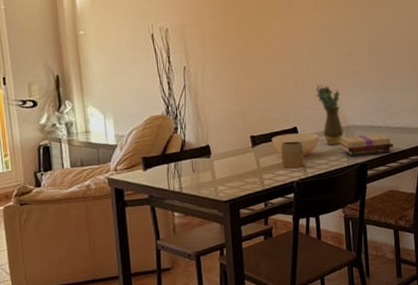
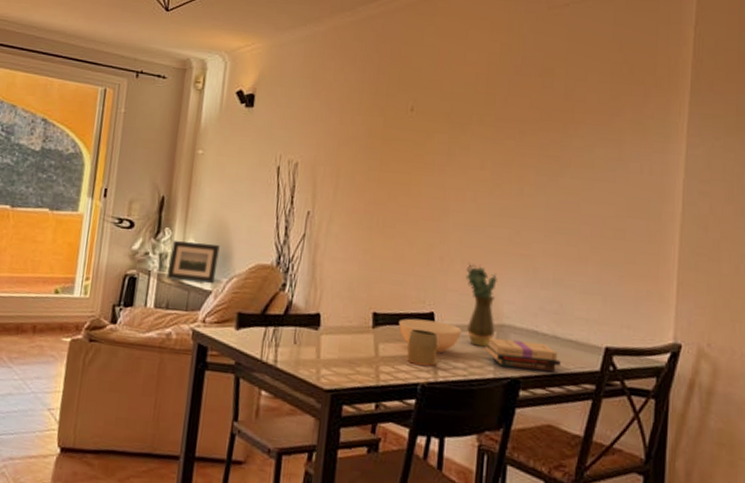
picture frame: none [74,106,118,143] -> present [166,240,220,284]

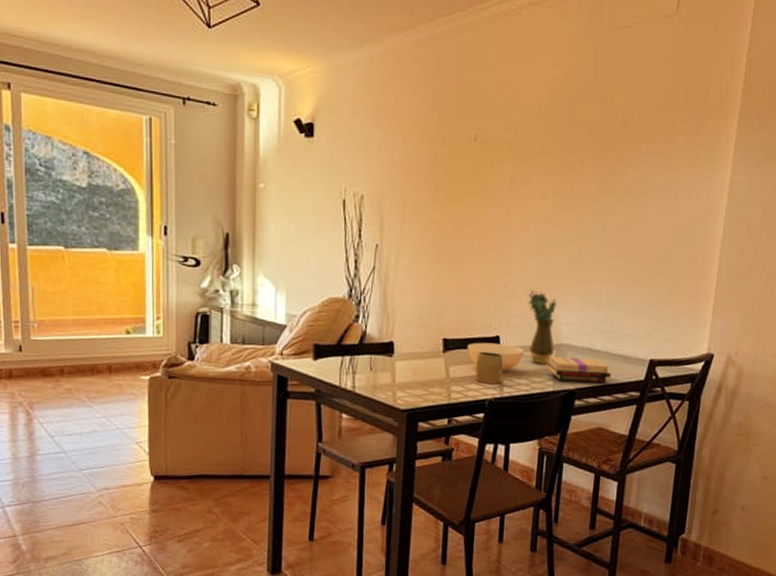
picture frame: present [166,240,220,284] -> none [240,276,291,319]

